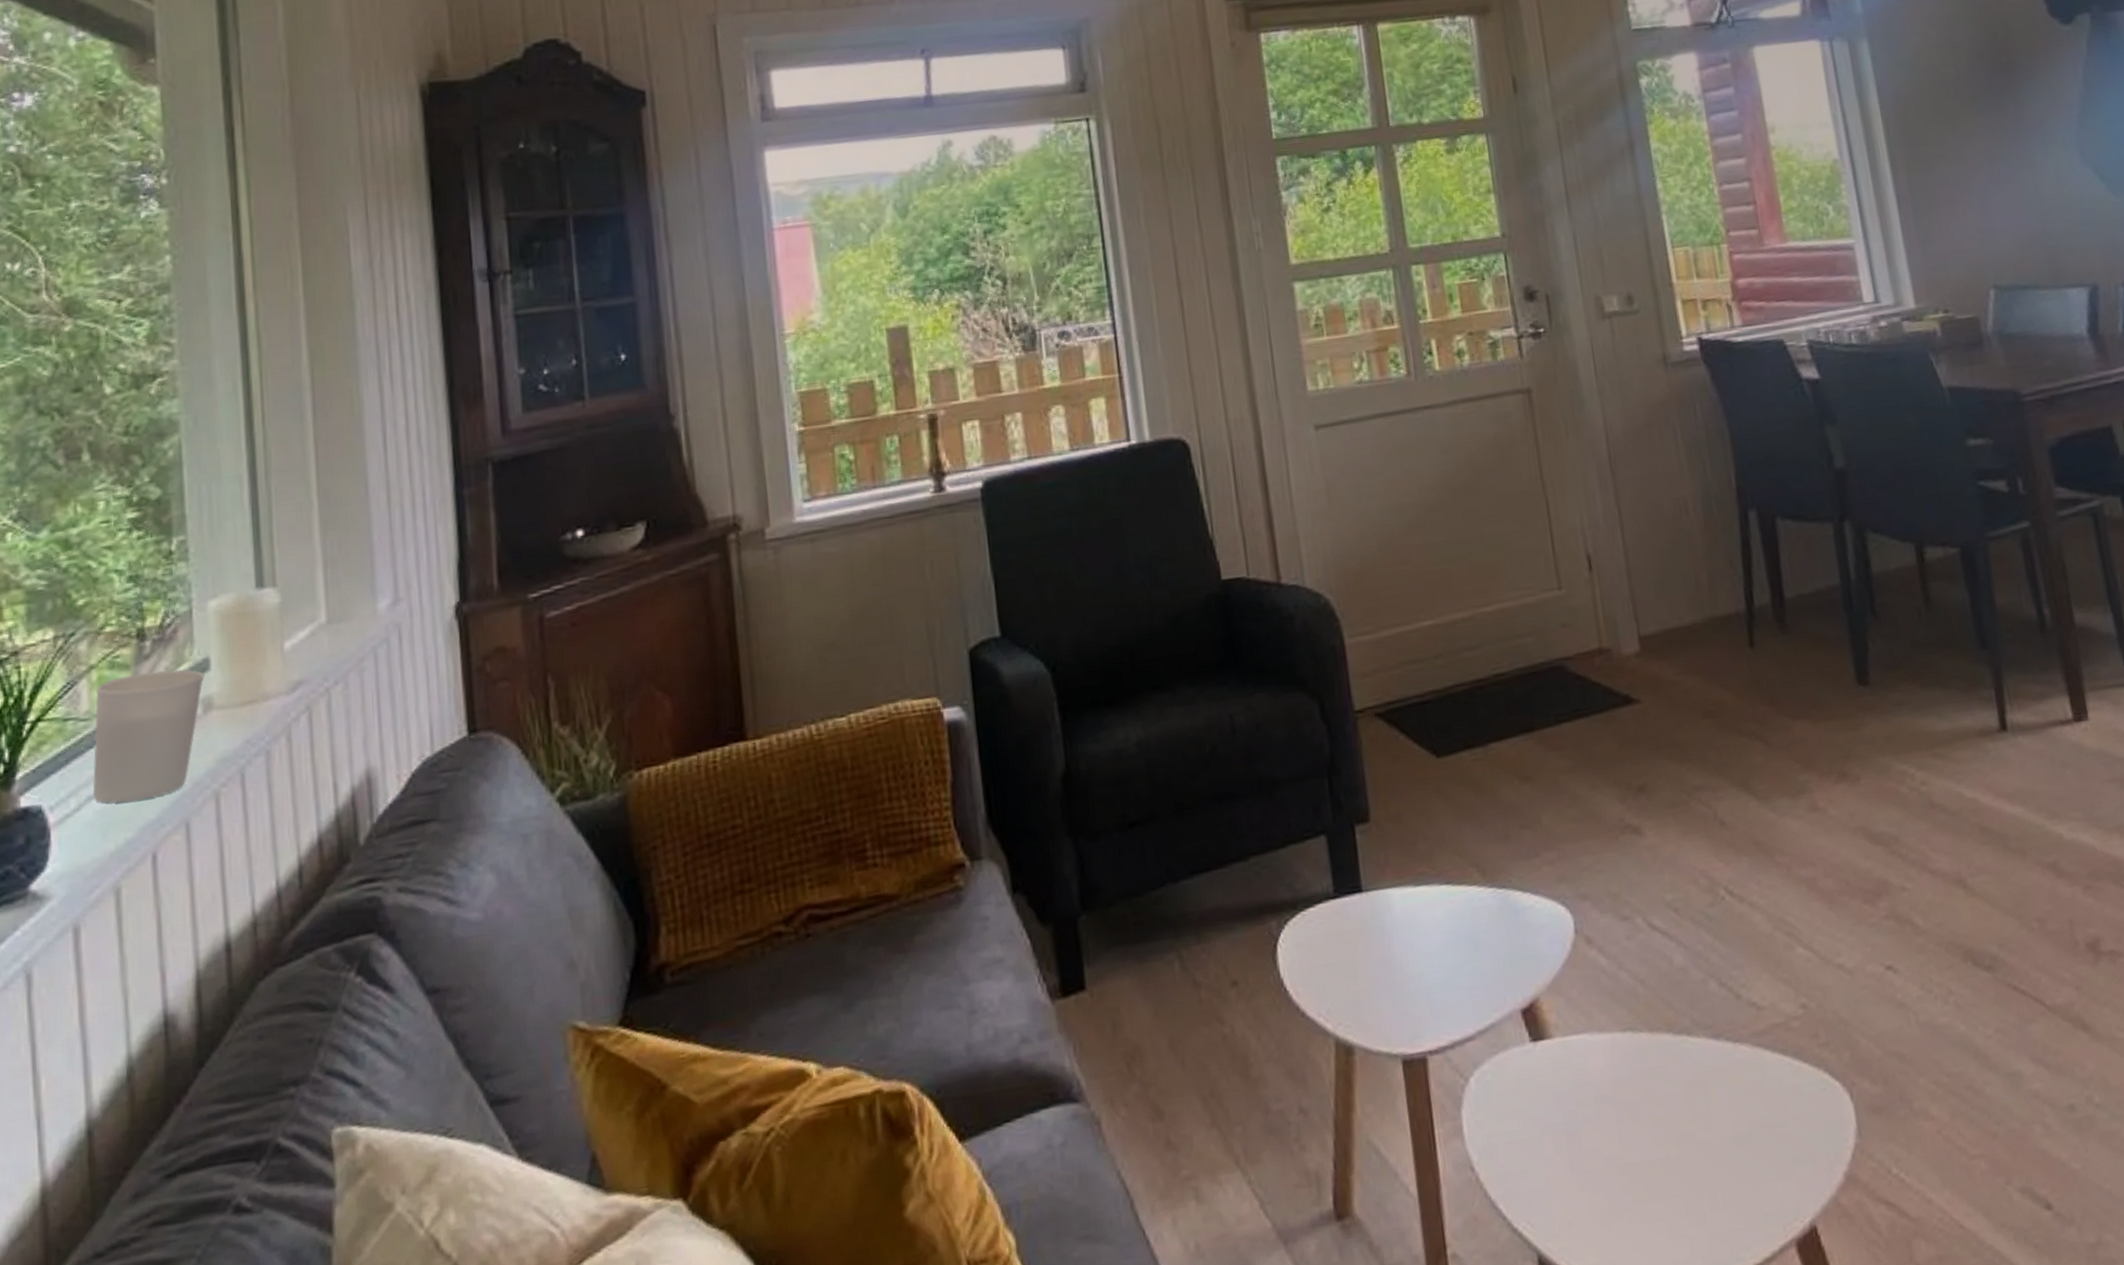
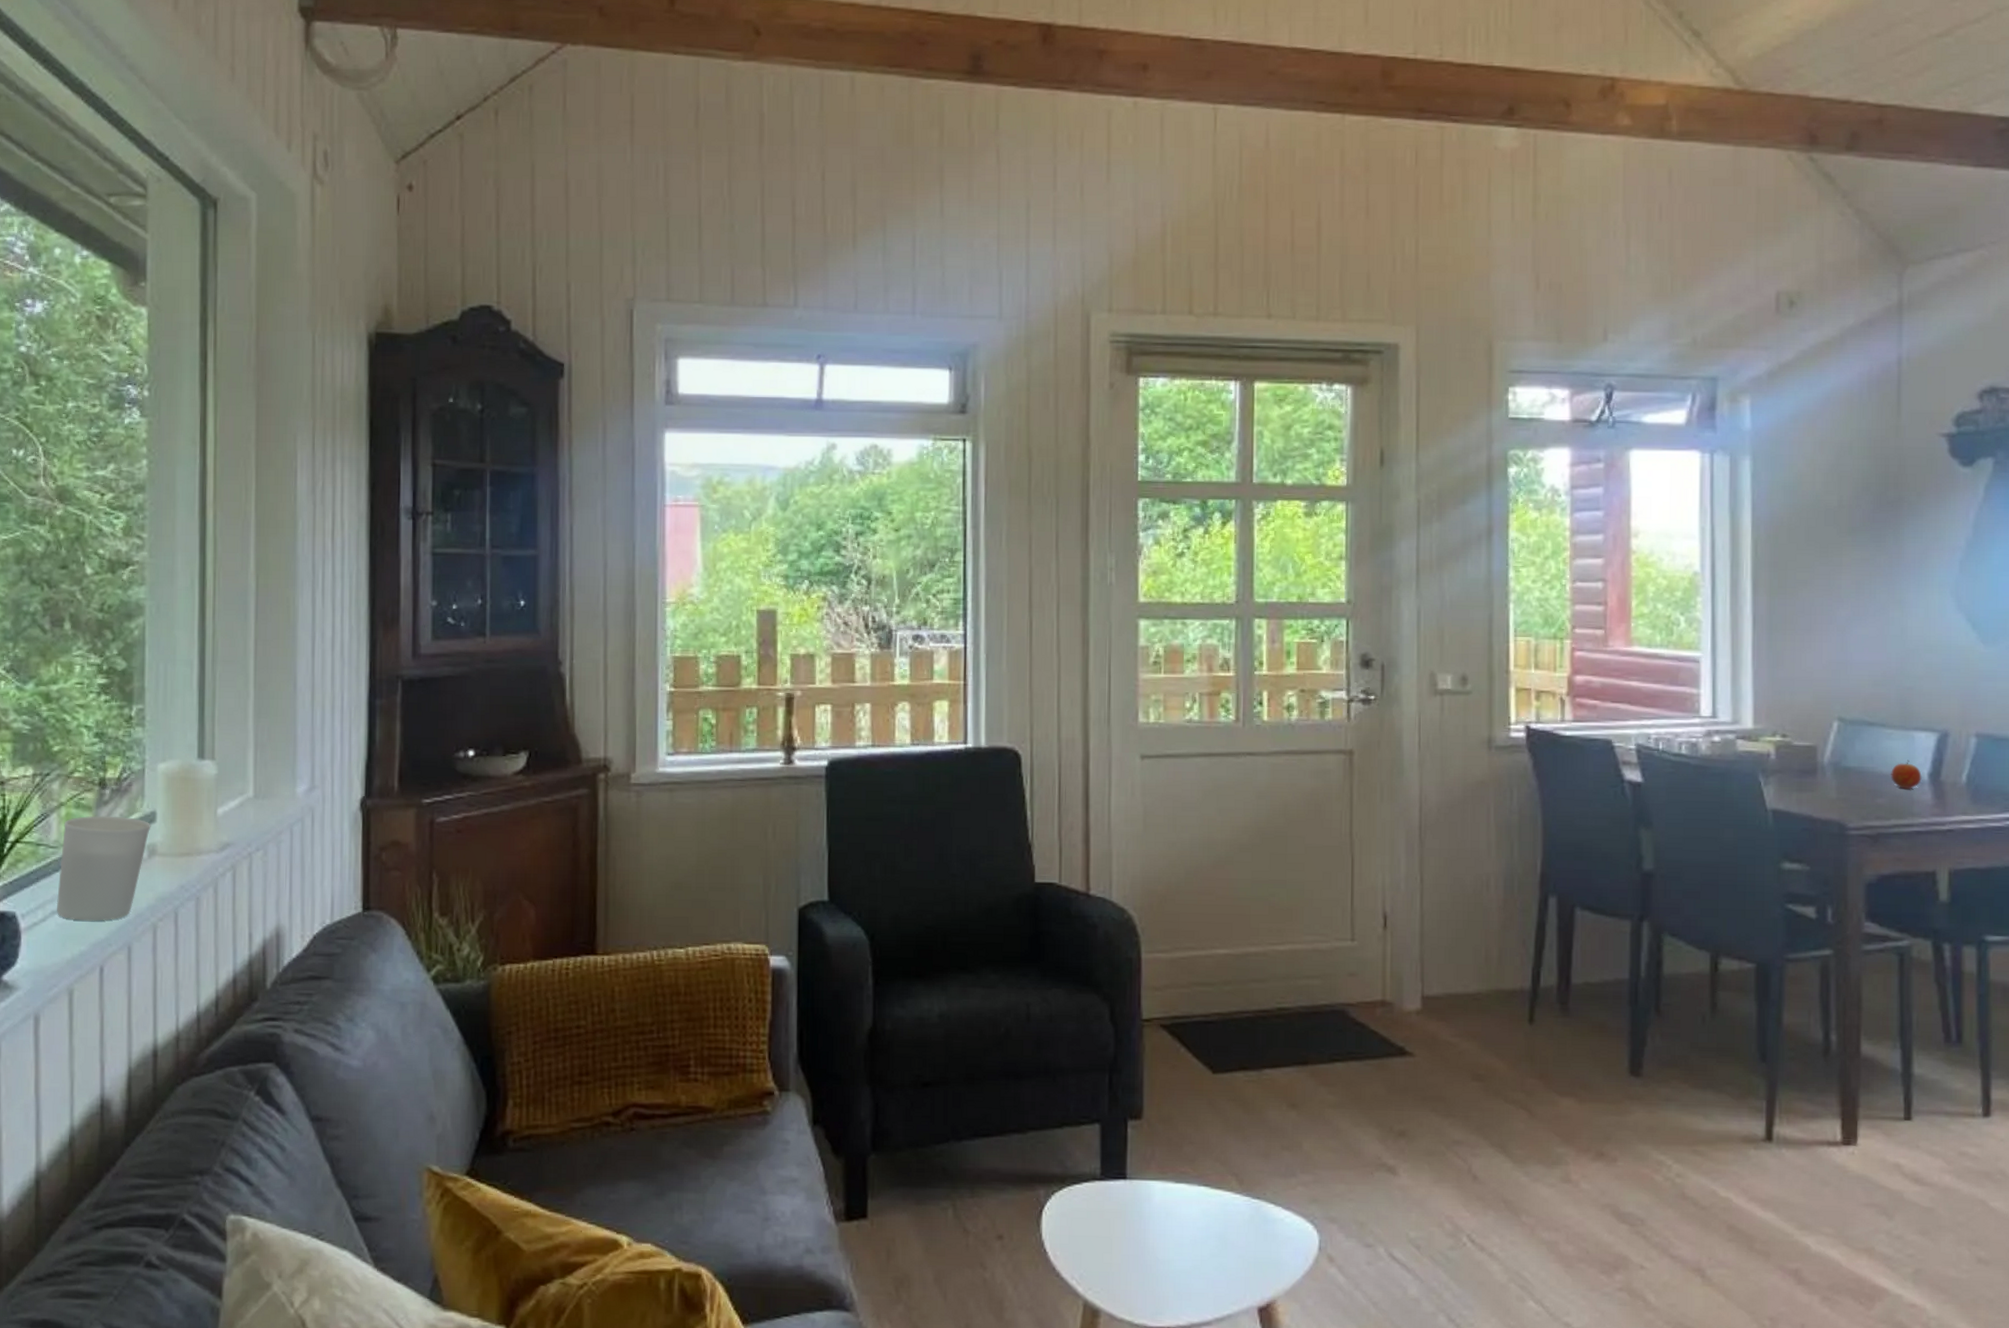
fruit: none [2052,318,2082,349] -> present [1891,760,1922,790]

